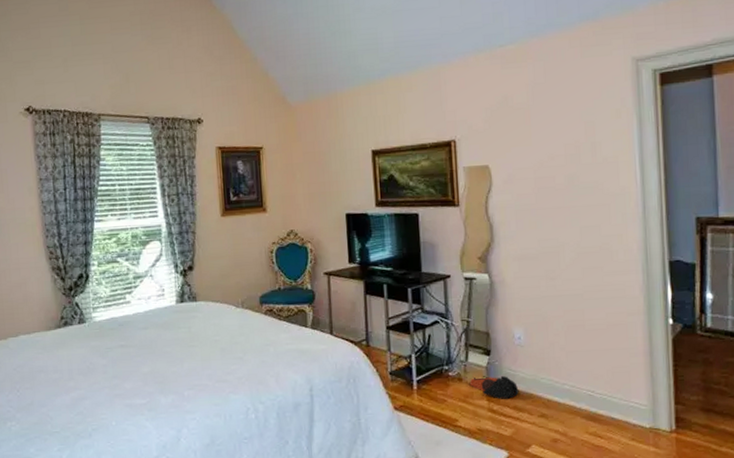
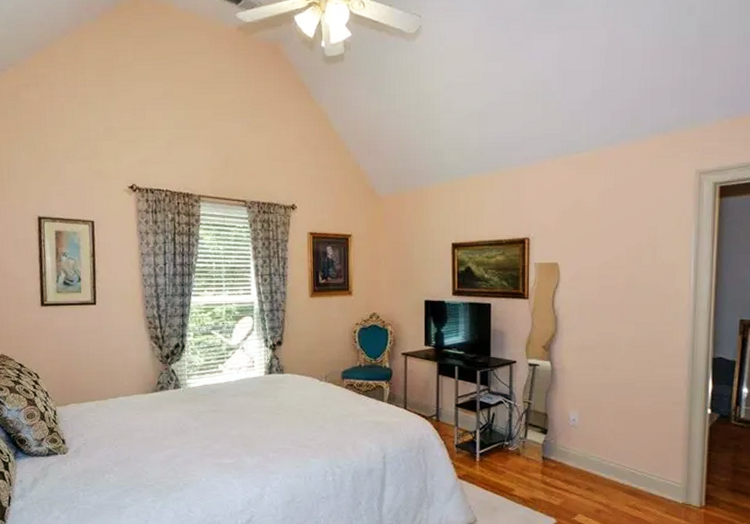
bag: present [469,376,519,399] -> none [526,452,570,473]

